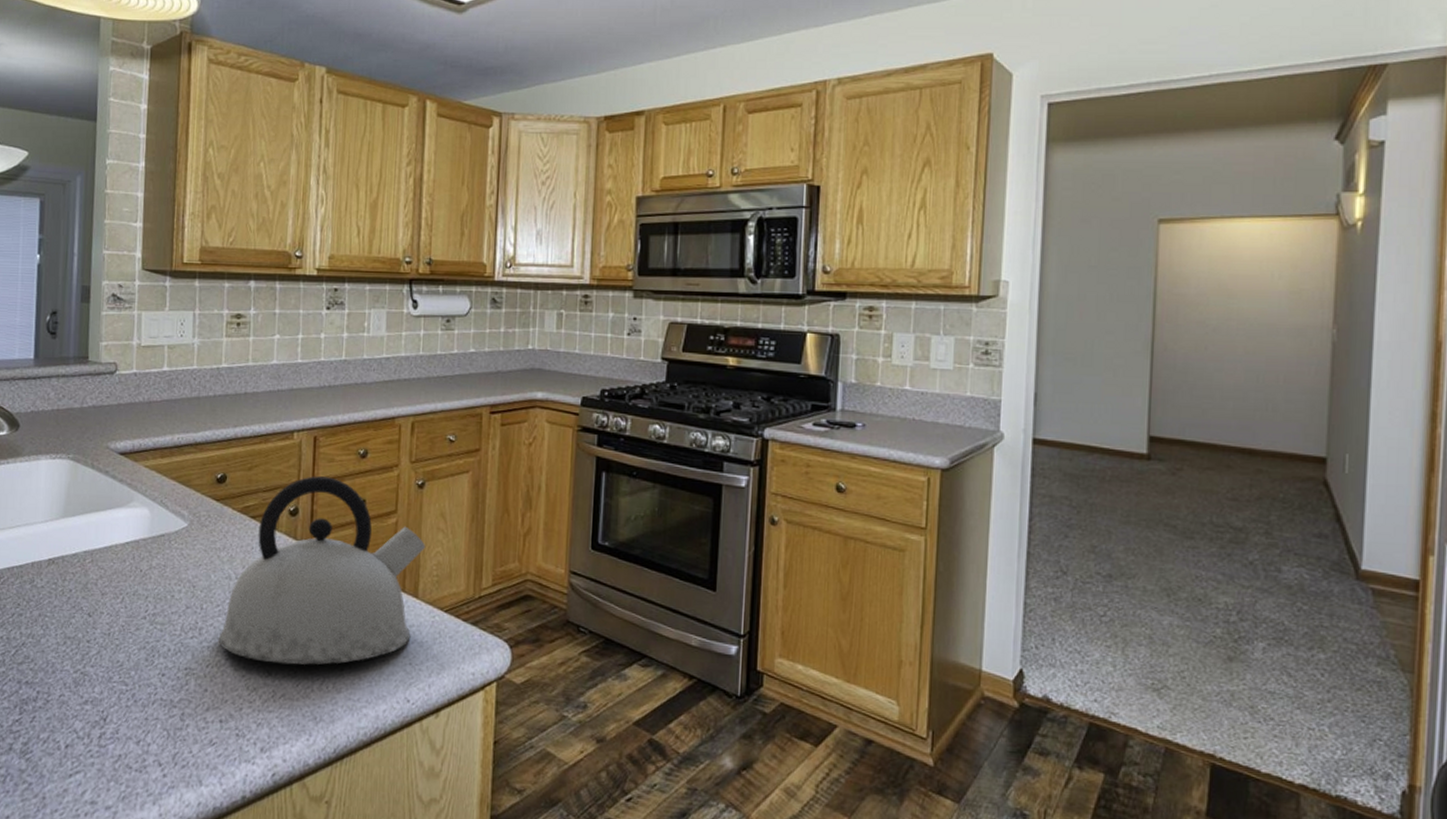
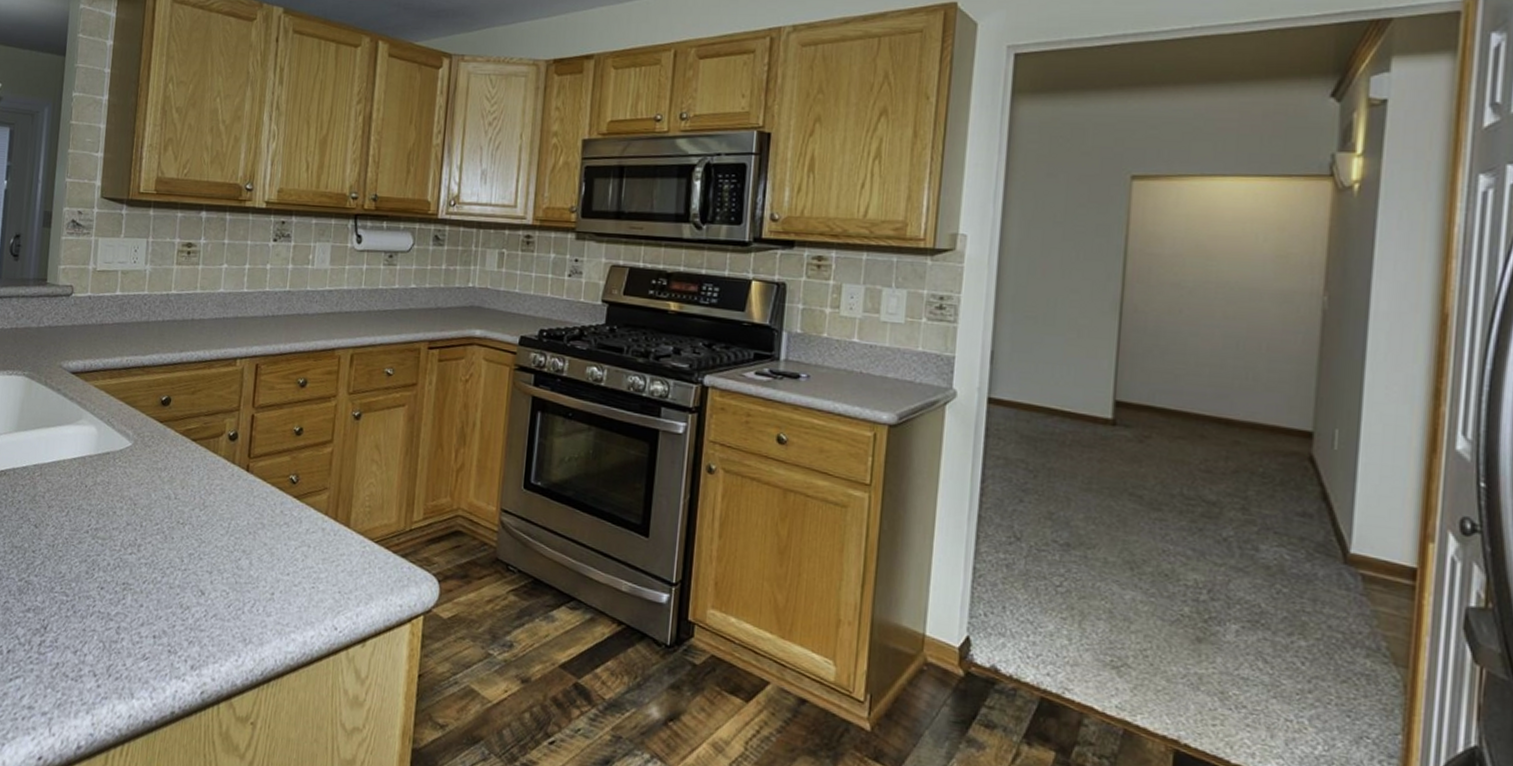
kettle: present [219,476,426,665] -> none [156,402,360,588]

